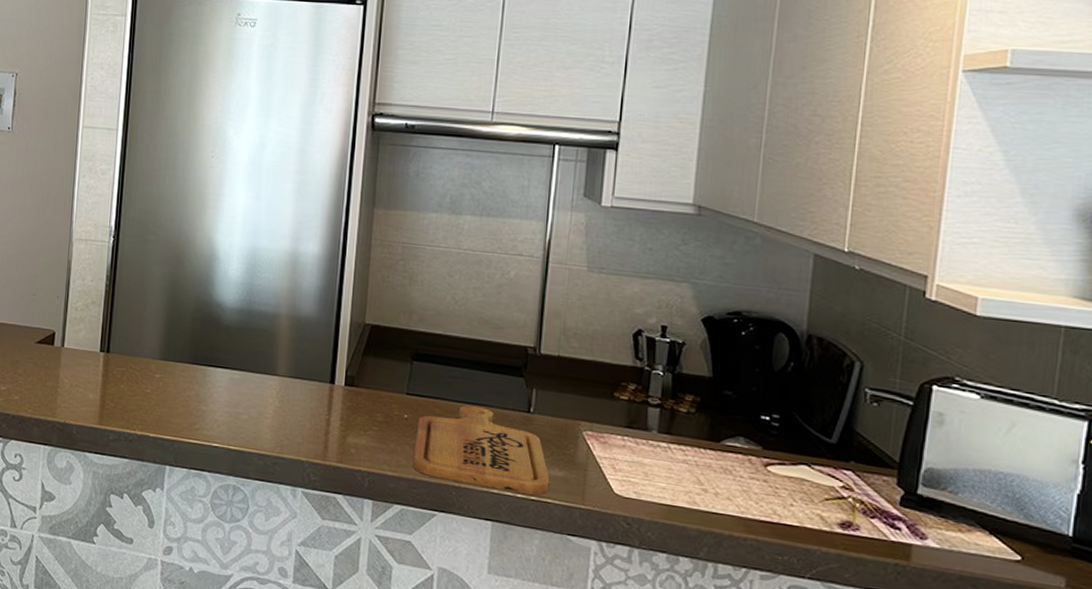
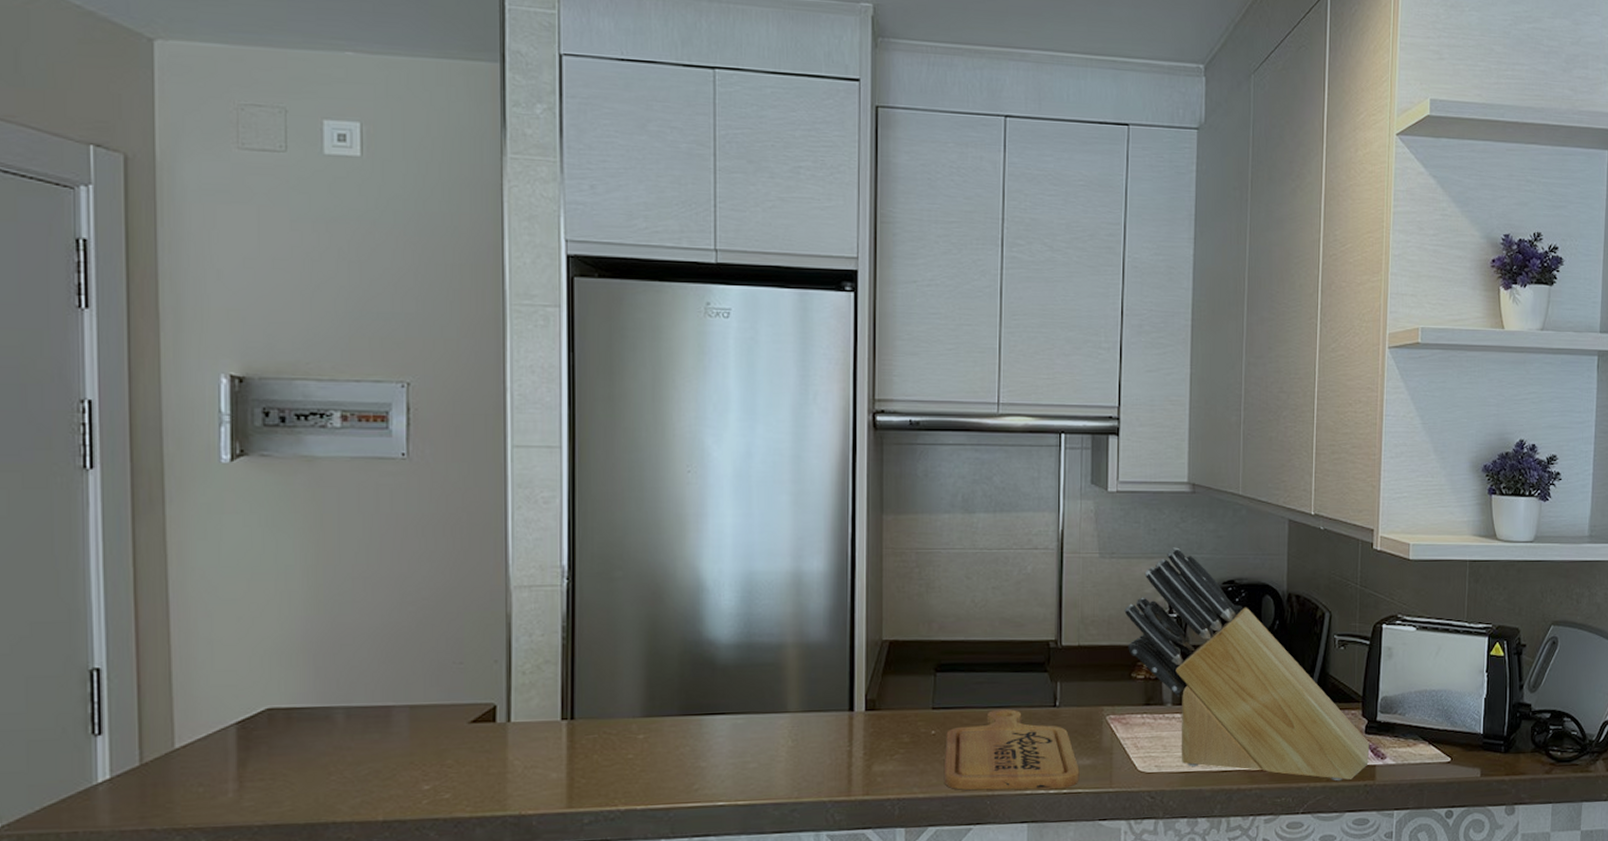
knife block: none [610,269,906,554] -> present [1124,547,1370,781]

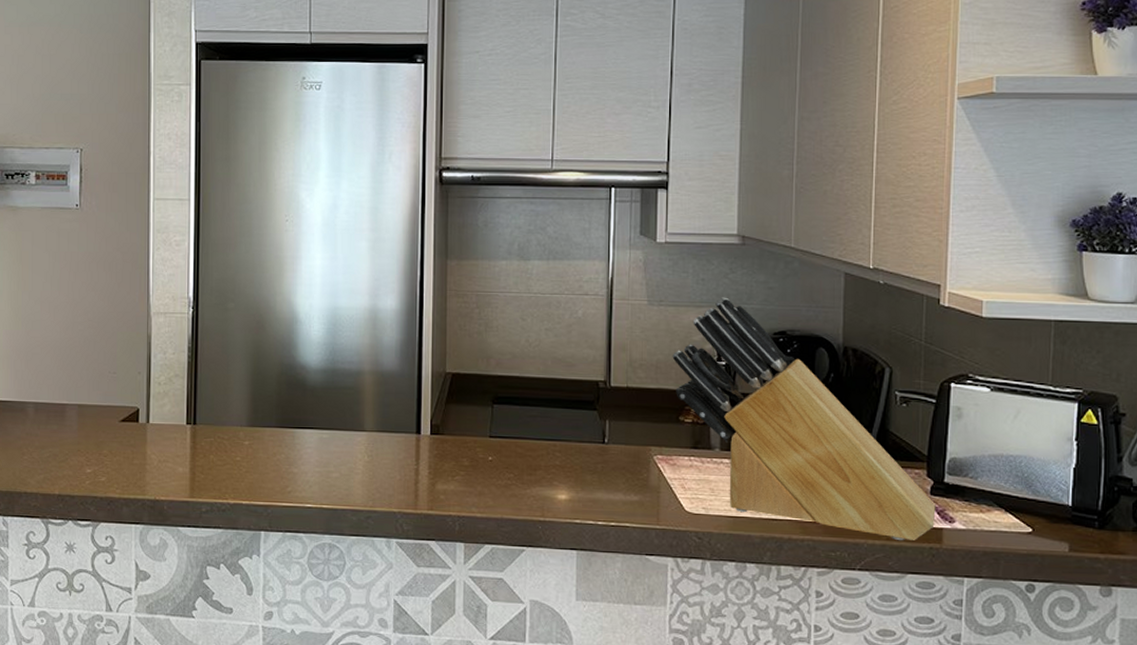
cutting board: present [944,709,1080,791] -> none [499,441,627,521]

